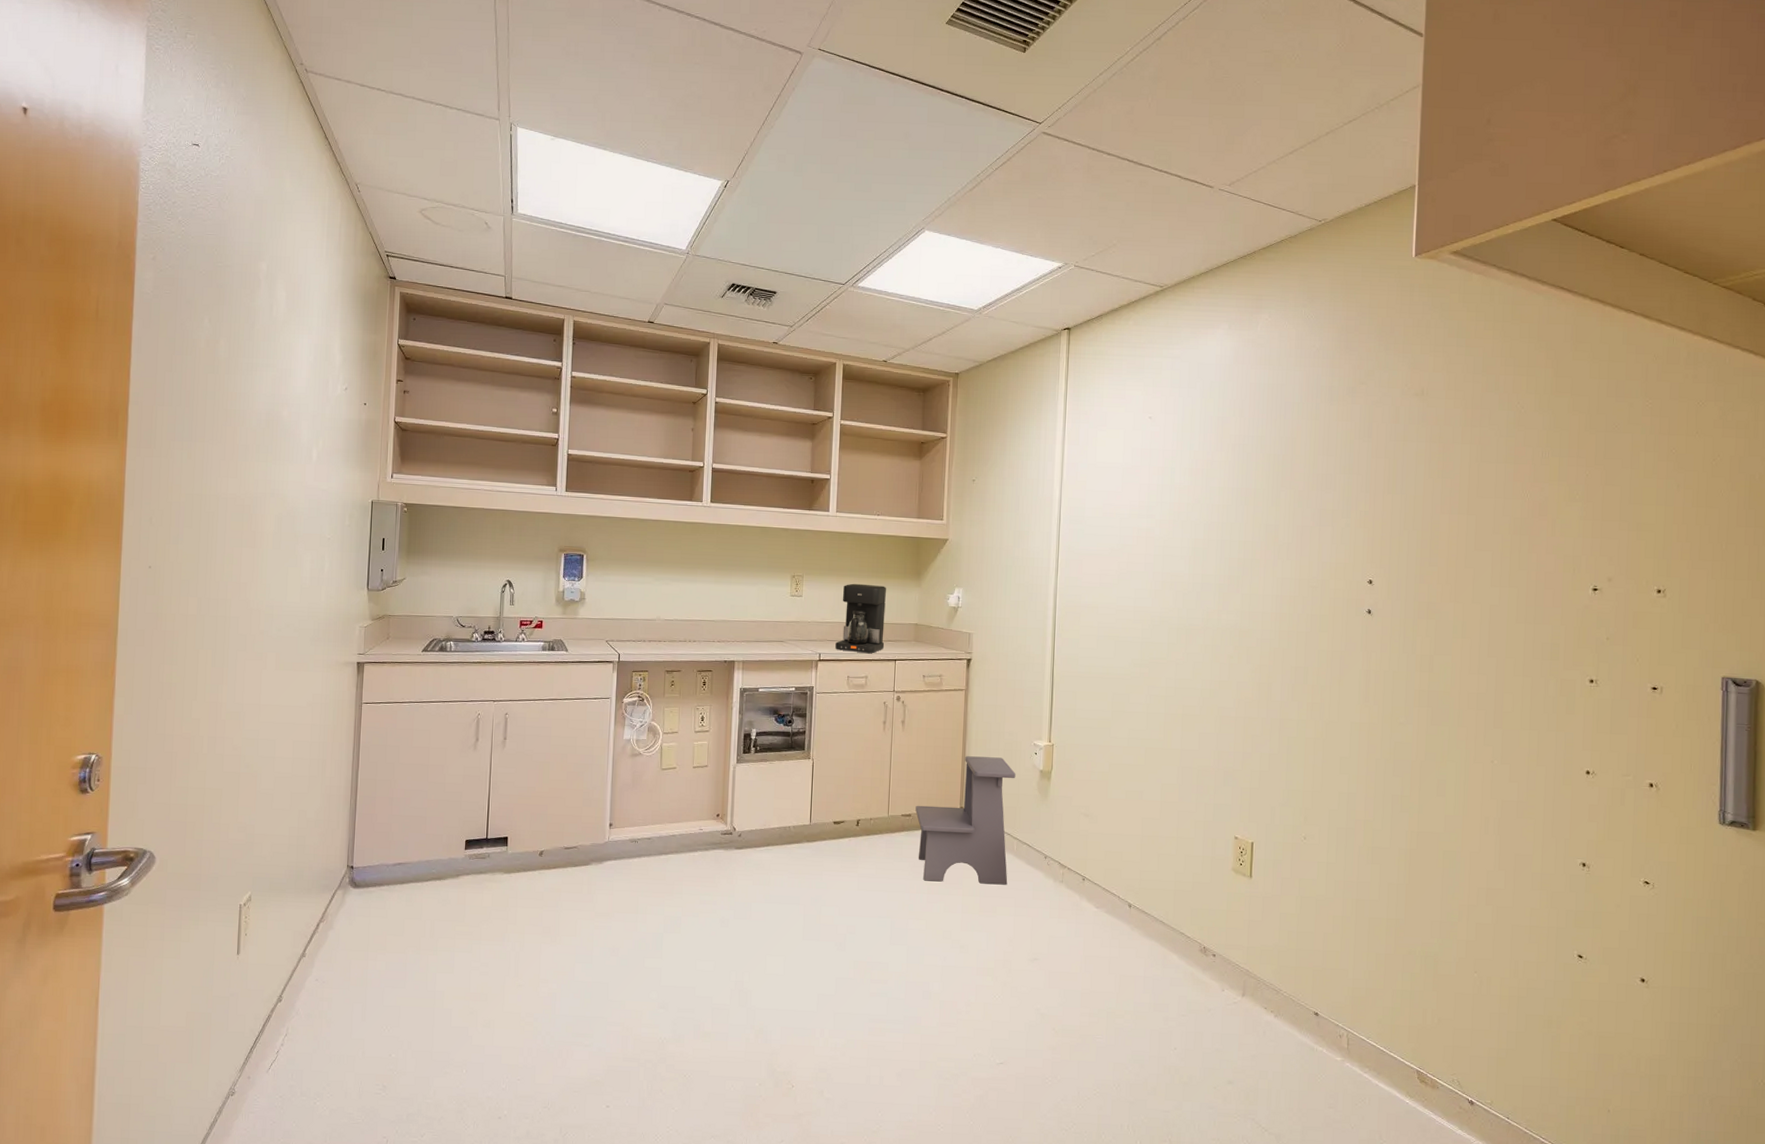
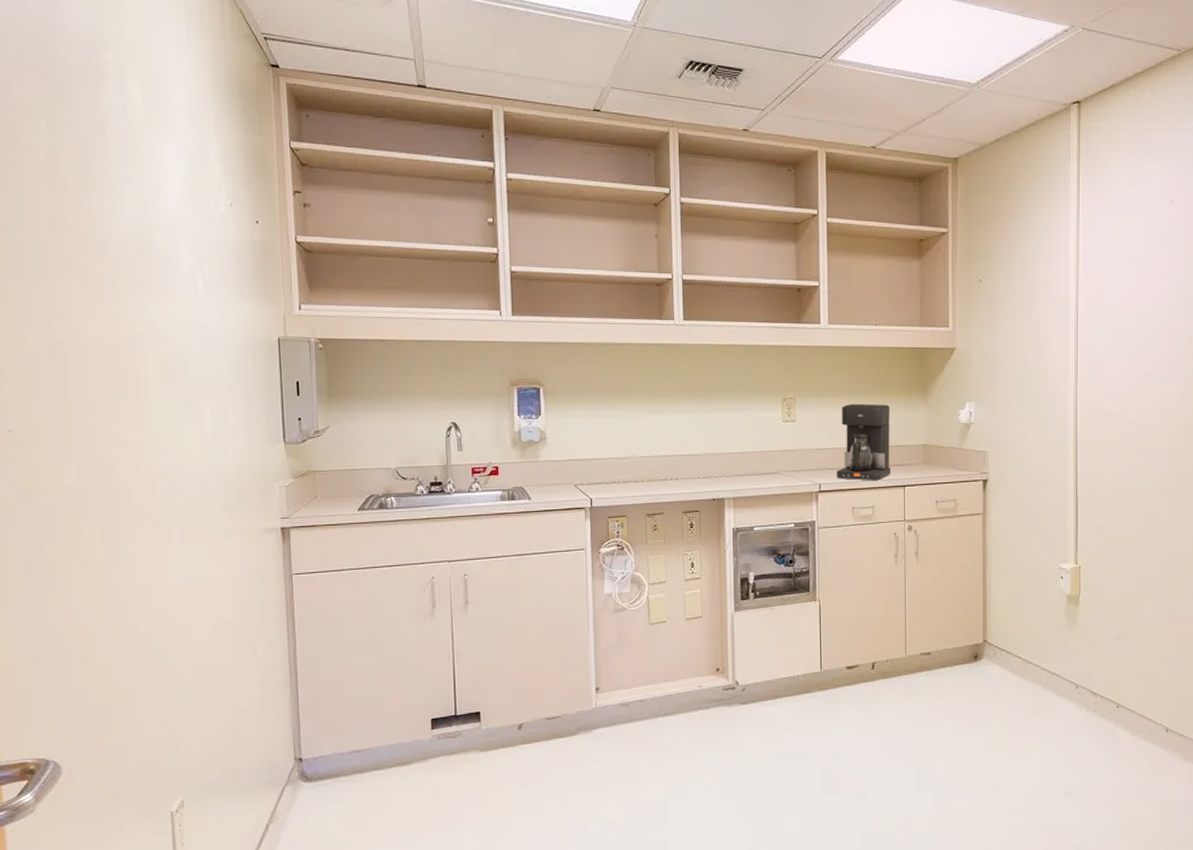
step stool: present [915,756,1016,885] -> none [935,584,1042,722]

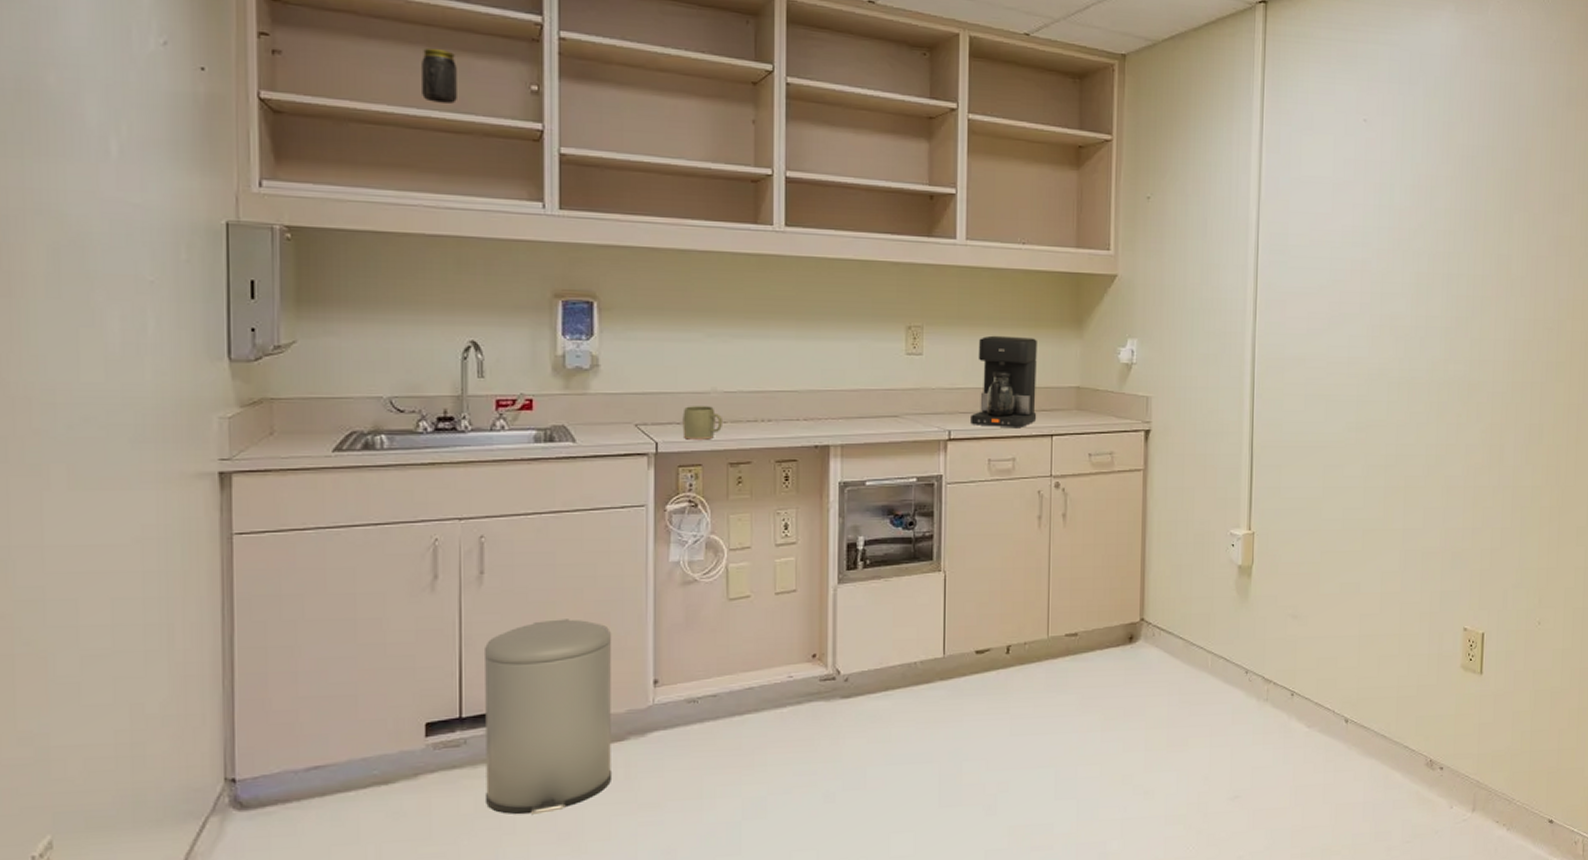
jar: none [408,194,435,237] -> present [422,47,457,104]
pedal bin: none [470,639,567,791] -> present [483,619,612,814]
mug: none [610,469,641,496] -> present [682,406,724,440]

